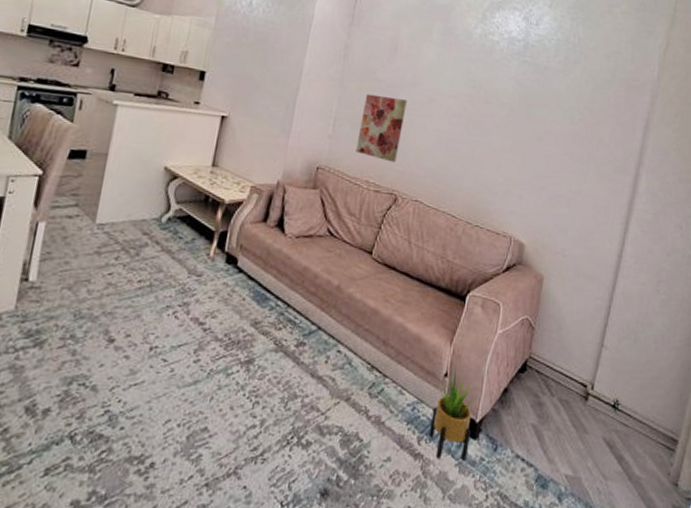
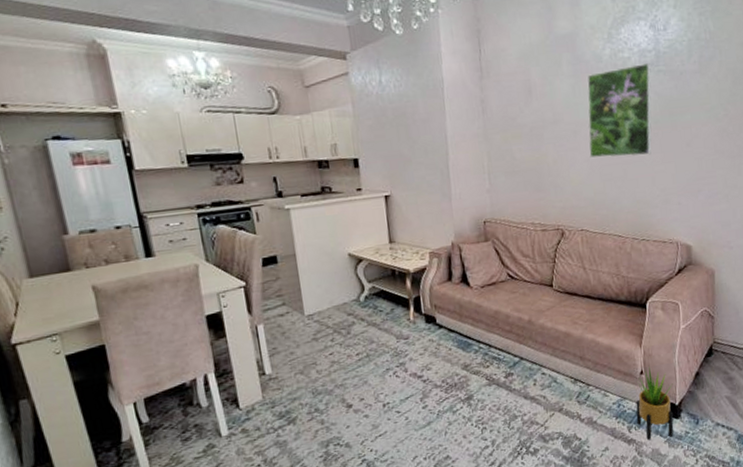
wall art: present [356,93,407,163] -> none [512,138,555,201]
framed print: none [440,48,517,140] -> present [587,62,652,158]

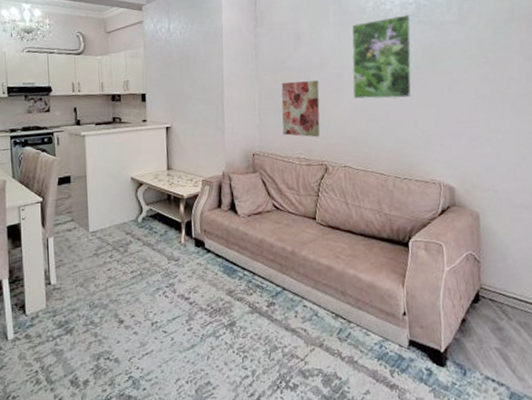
wall art: none [512,138,555,201] -> present [281,80,320,138]
potted plant: present [636,366,674,441] -> none [398,308,439,388]

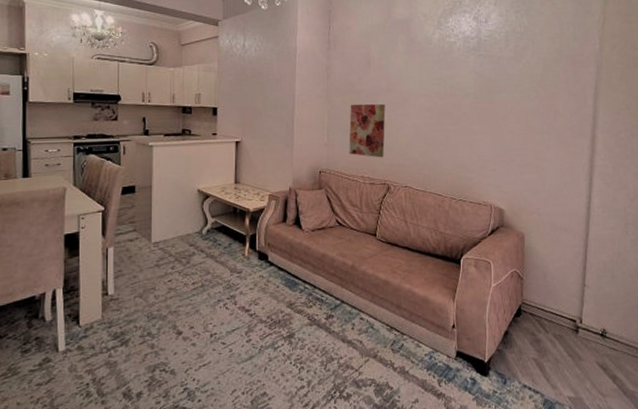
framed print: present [351,13,413,99] -> none [416,47,473,125]

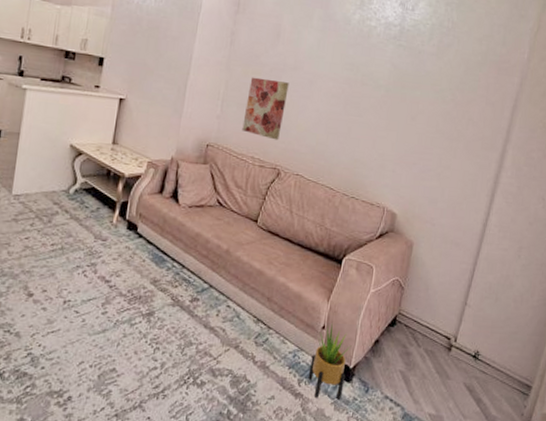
potted plant: none [446,321,483,397] -> present [308,323,349,400]

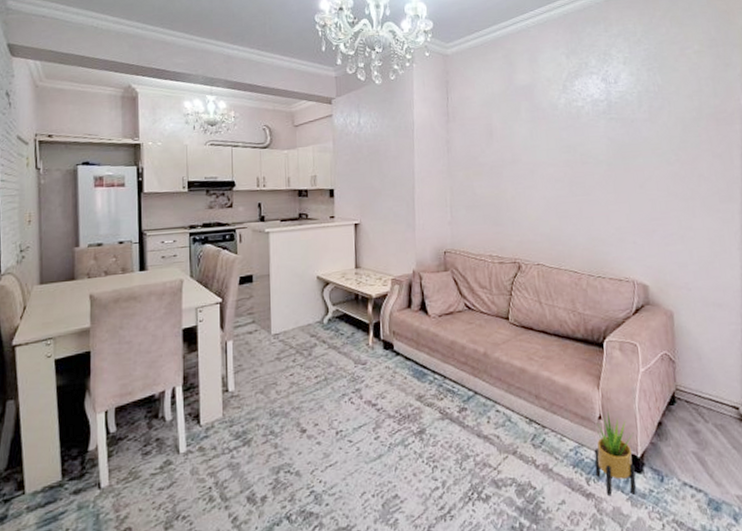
wall art: present [242,77,289,141] -> none [473,177,513,235]

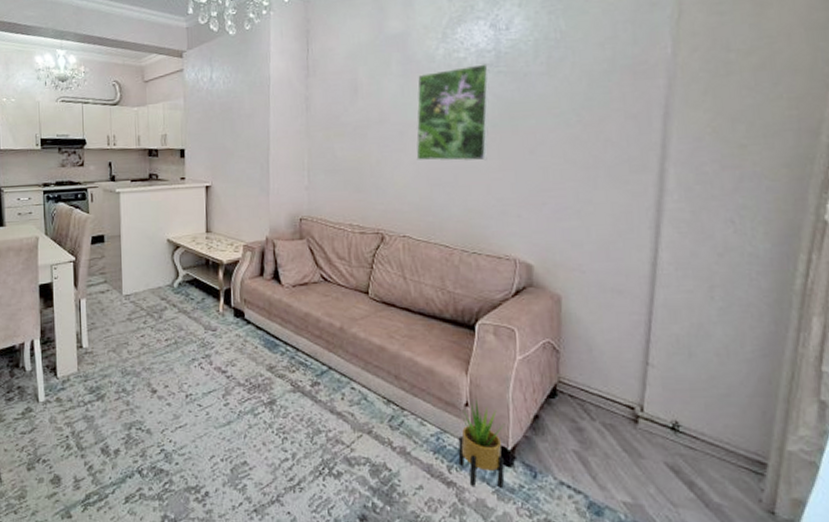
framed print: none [544,111,606,196] -> present [416,62,490,161]

